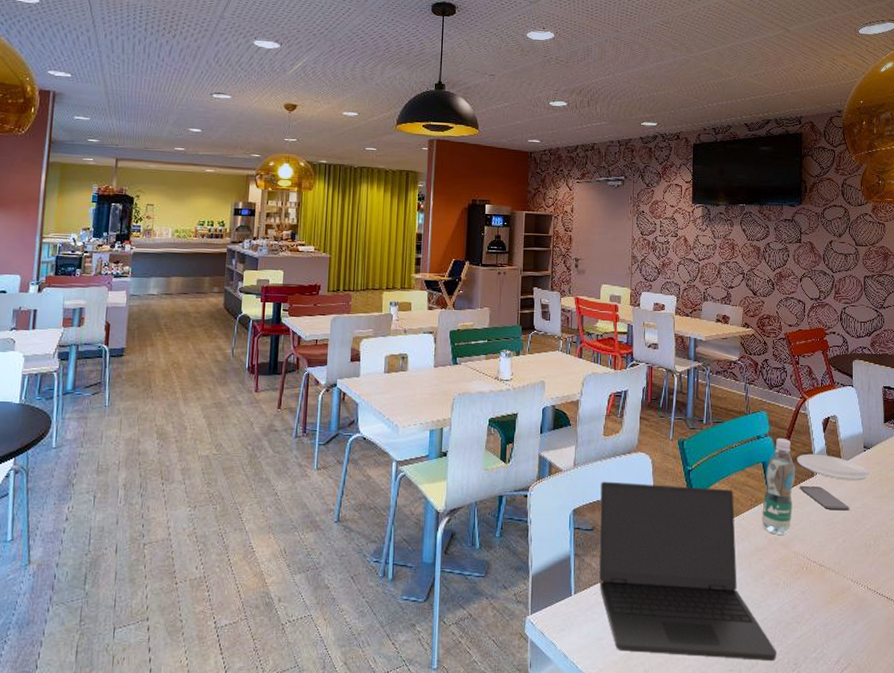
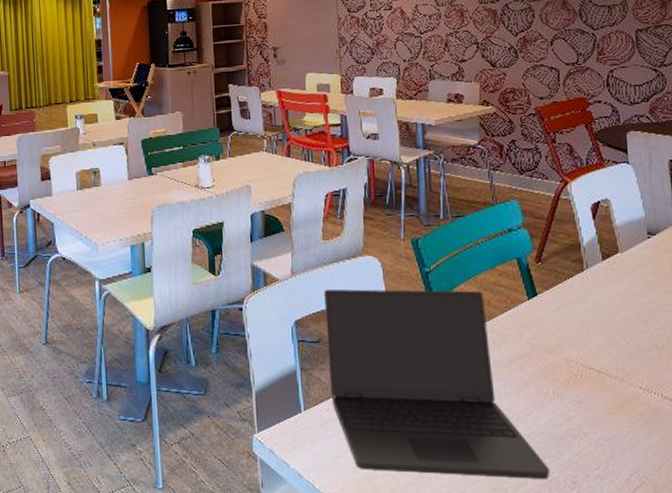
bottle: present [762,438,796,535] -> none [520,229,560,339]
plate: present [796,453,869,481] -> none [559,245,656,274]
smartphone: present [799,485,849,510] -> none [566,281,632,308]

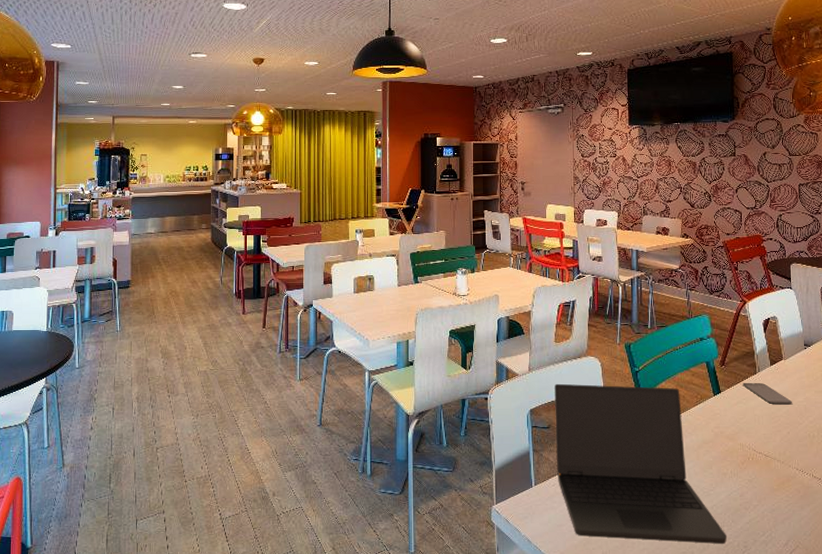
smartphone: none [566,281,632,308] -> present [743,382,792,404]

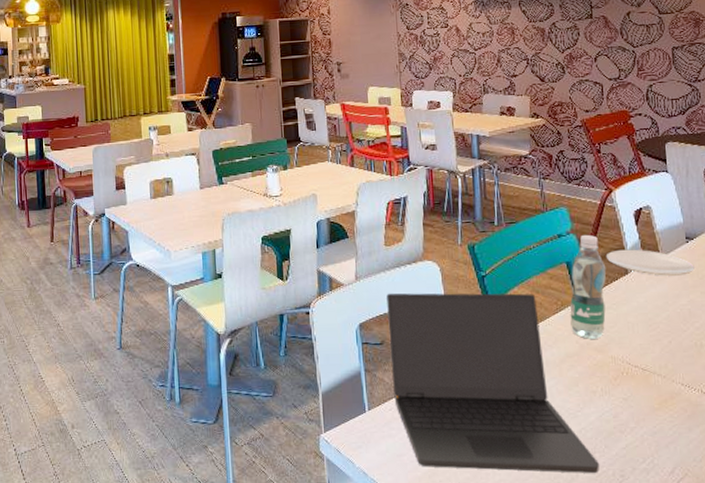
bottle: none [707,339,739,428] -> present [570,234,607,339]
plate: none [739,353,810,376] -> present [605,249,695,276]
smartphone: present [743,382,792,404] -> none [612,284,673,309]

